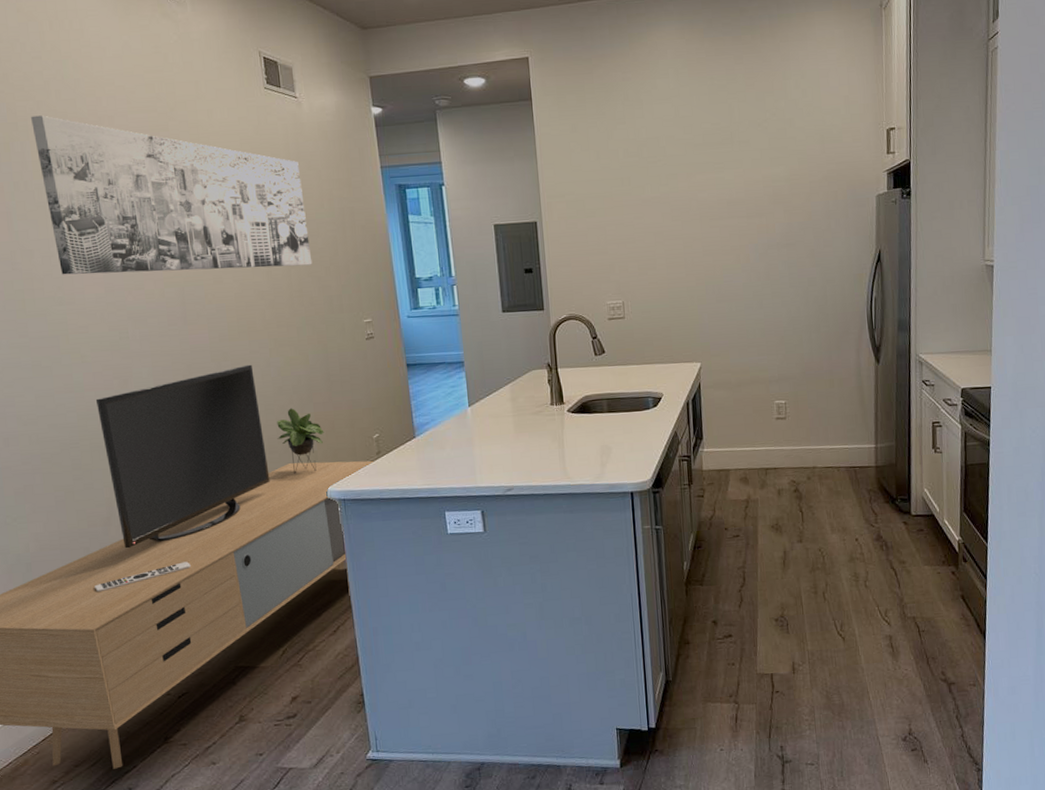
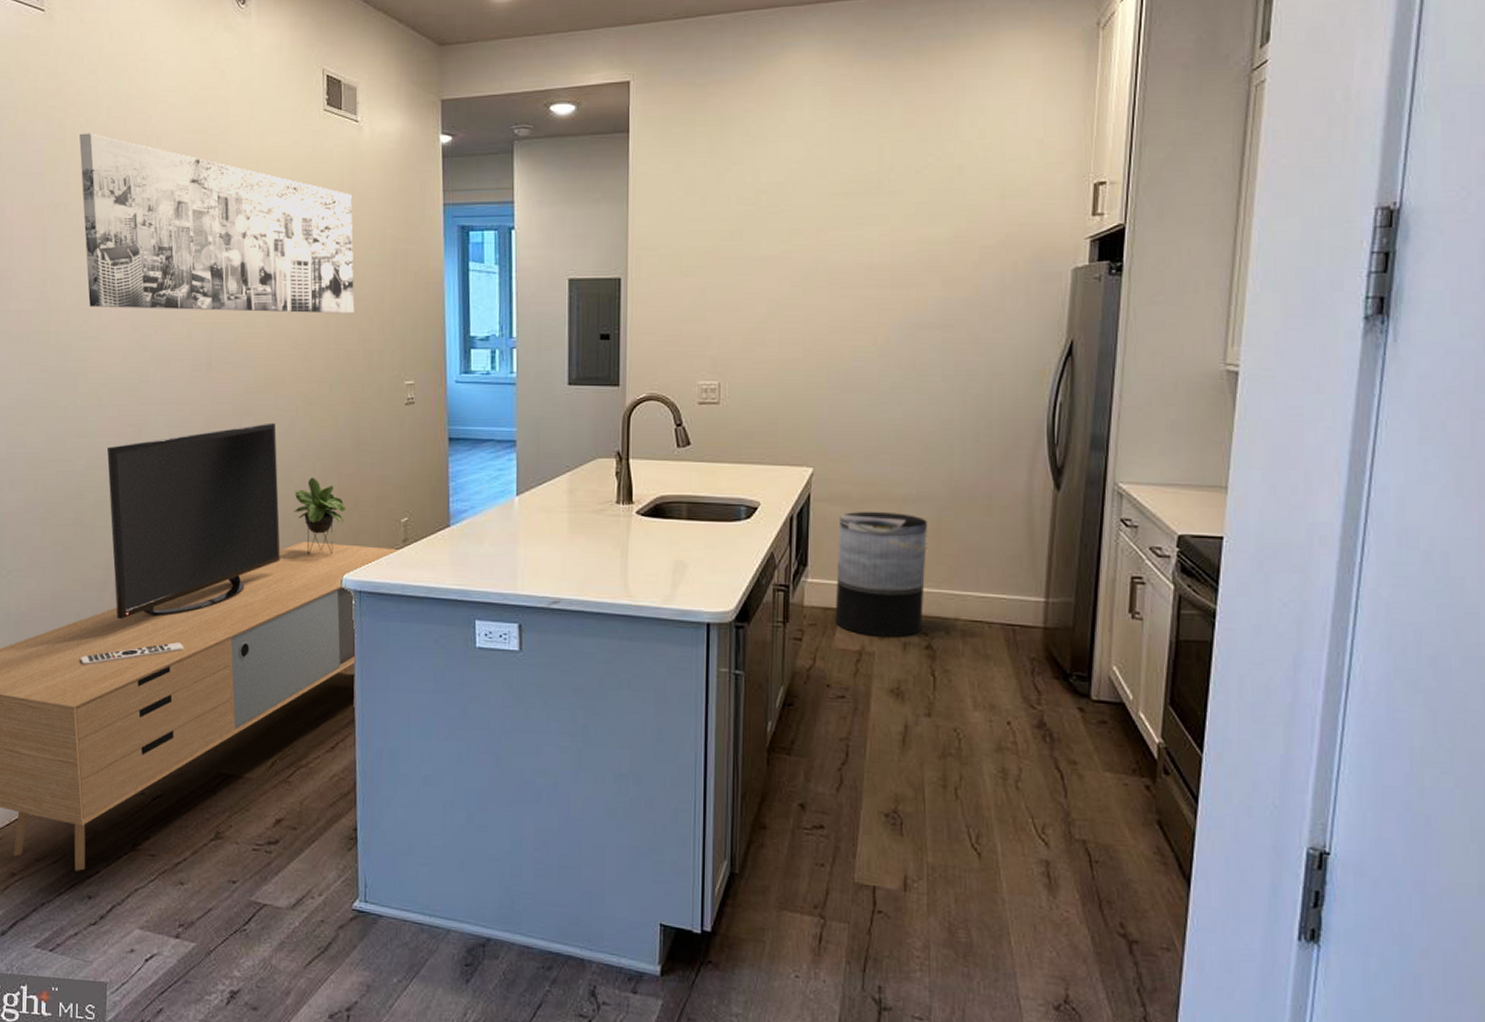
trash can: none [723,391,790,488] -> present [835,512,927,638]

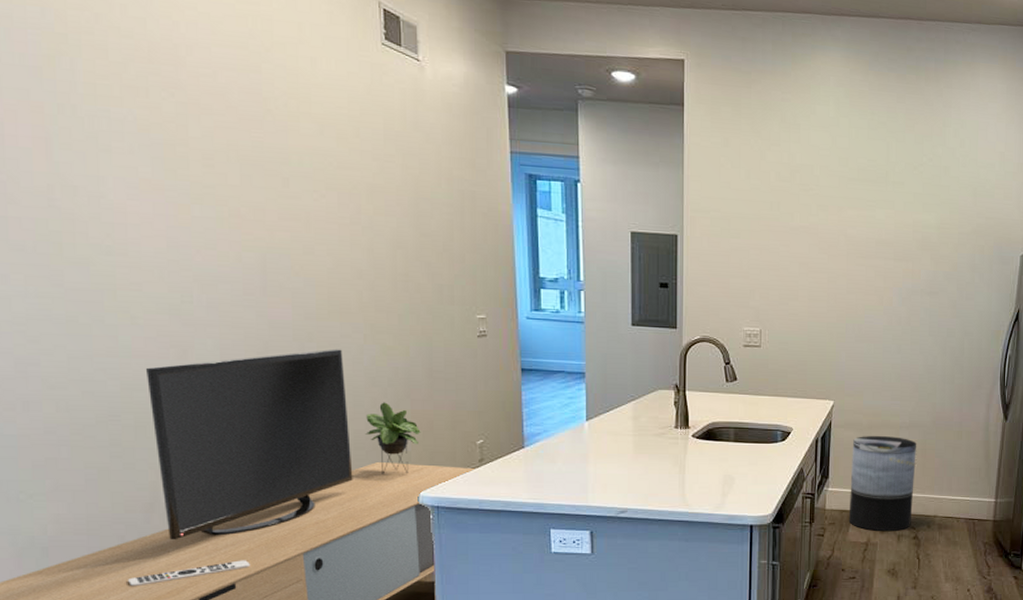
wall art: present [79,133,355,314] -> none [86,29,423,248]

